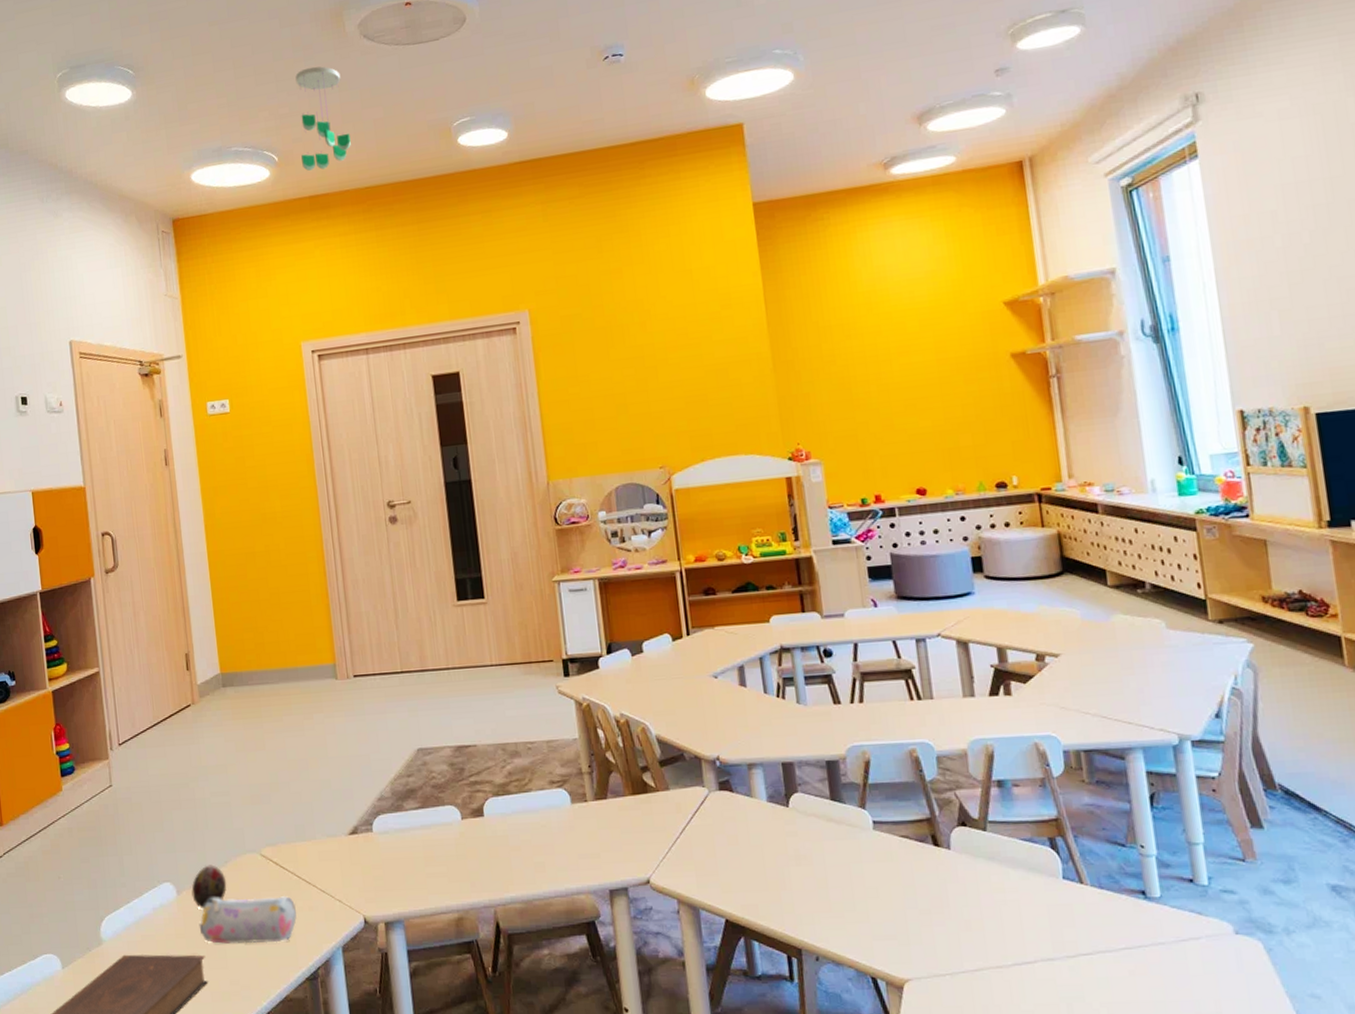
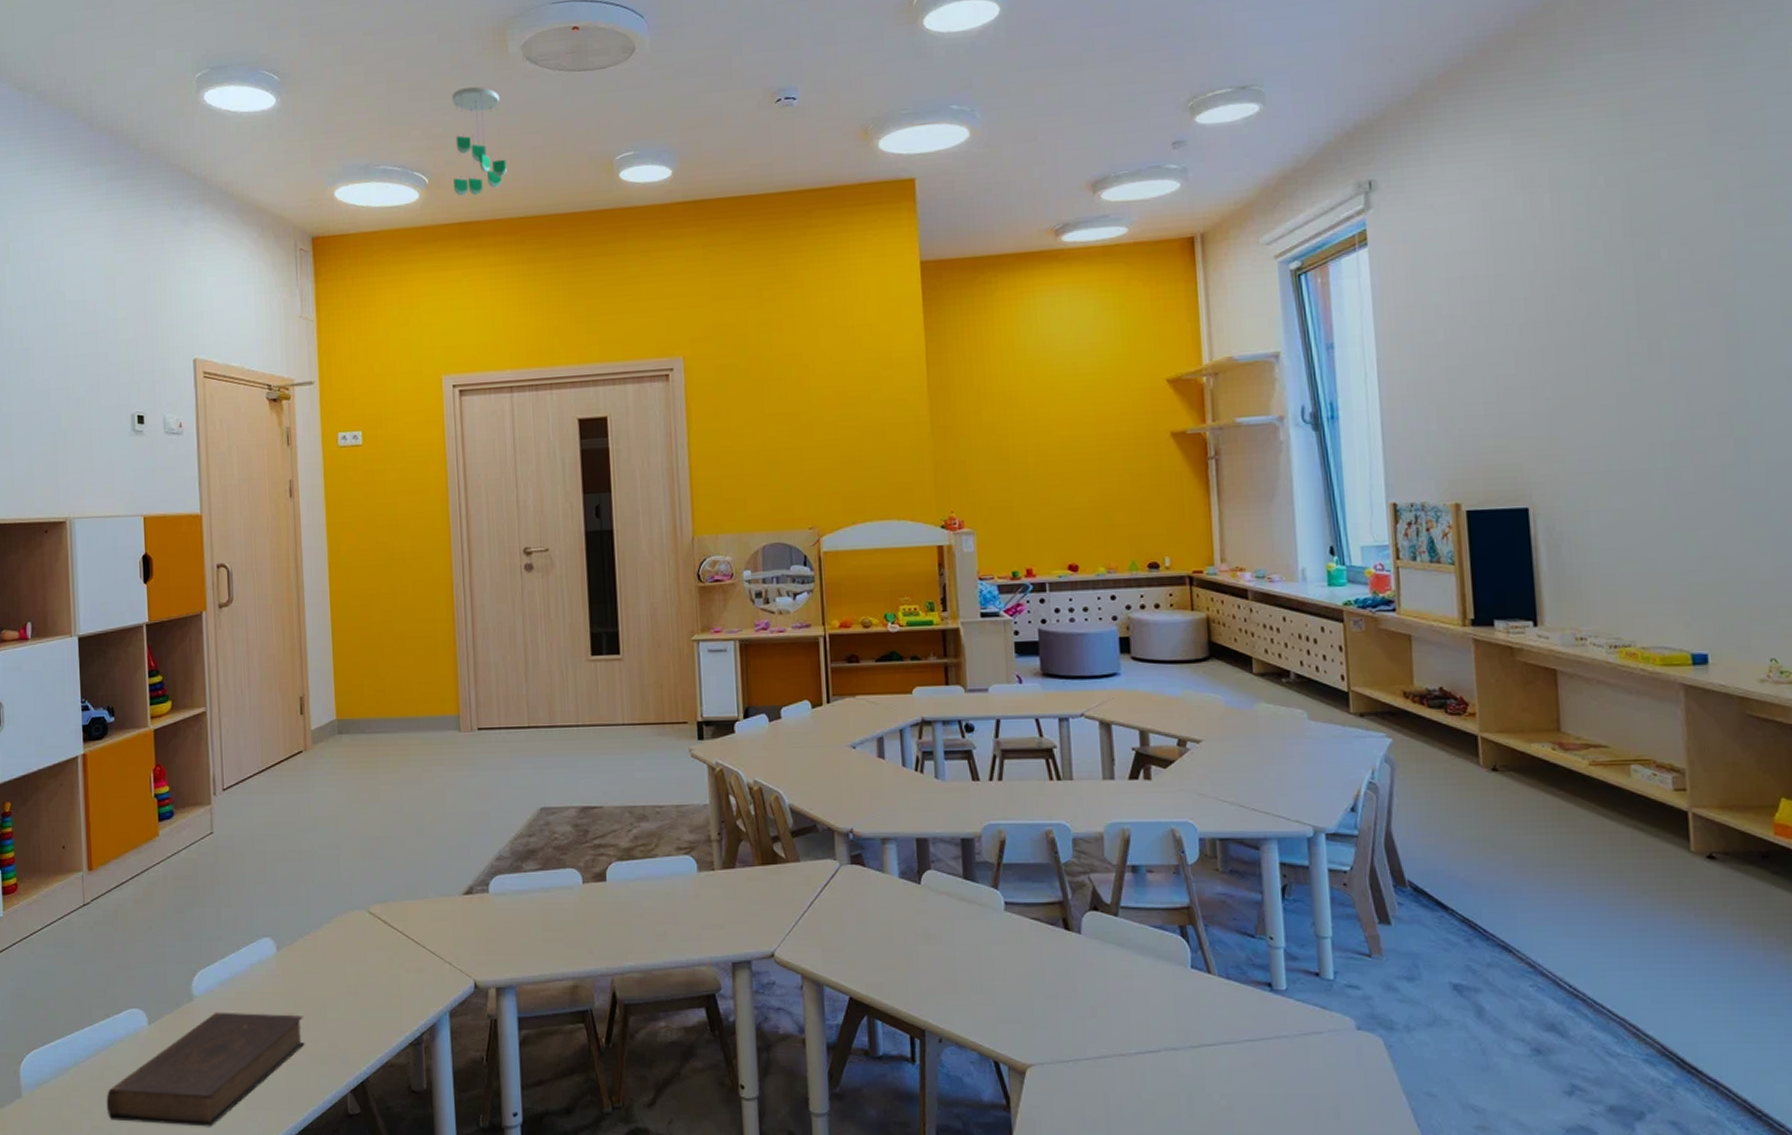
decorative egg: present [191,864,227,909] -> none [292,920,331,967]
pencil case: present [198,896,297,944] -> none [298,954,404,1005]

